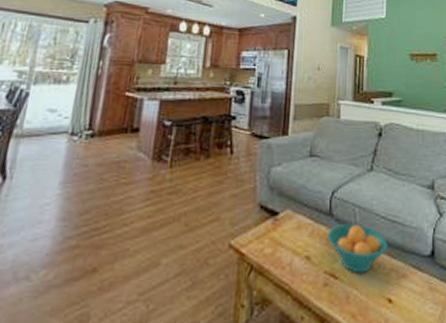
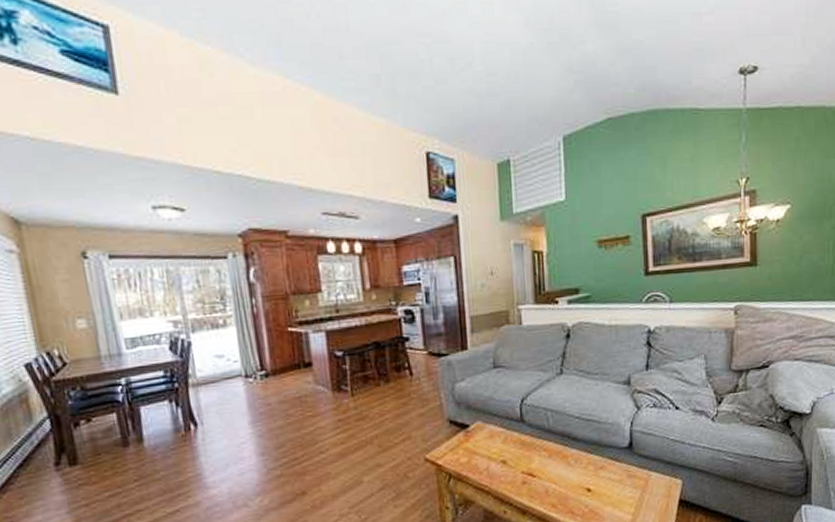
fruit bowl: present [327,223,387,273] -> none [520,426,583,470]

